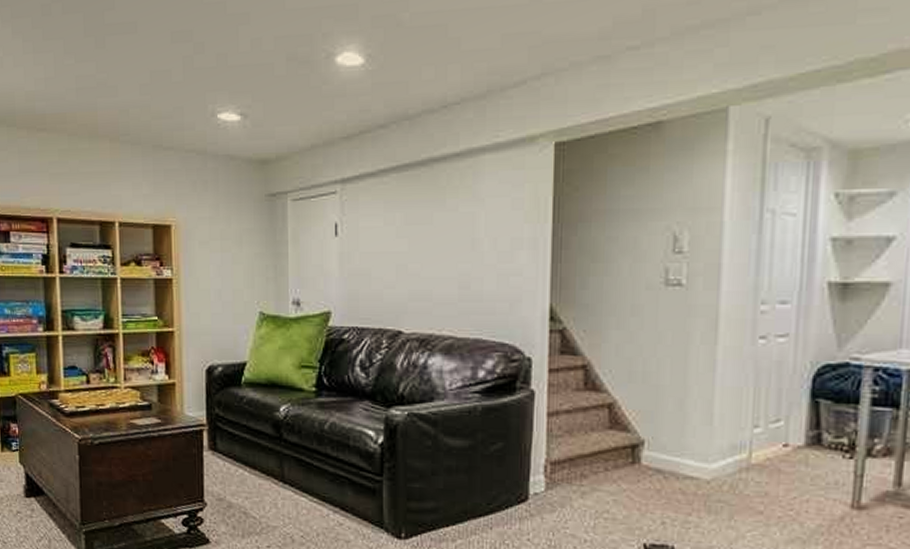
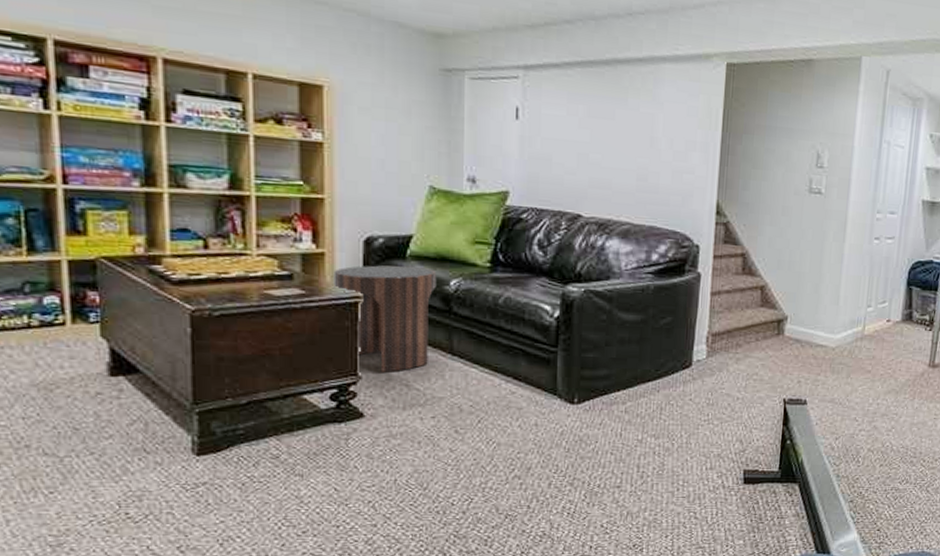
side table: none [182,393,268,500] -> present [333,265,437,372]

